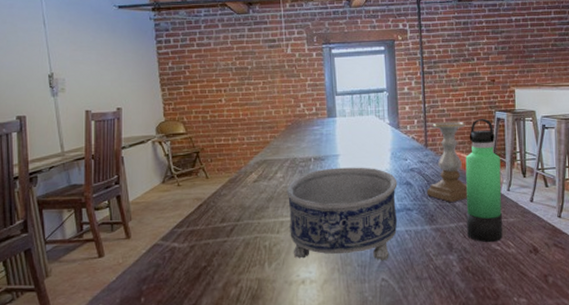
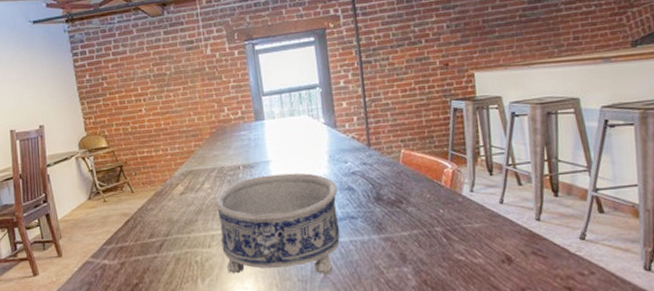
candle holder: present [426,121,468,202] -> none [372,115,422,207]
thermos bottle: present [465,118,503,242] -> none [416,109,467,252]

